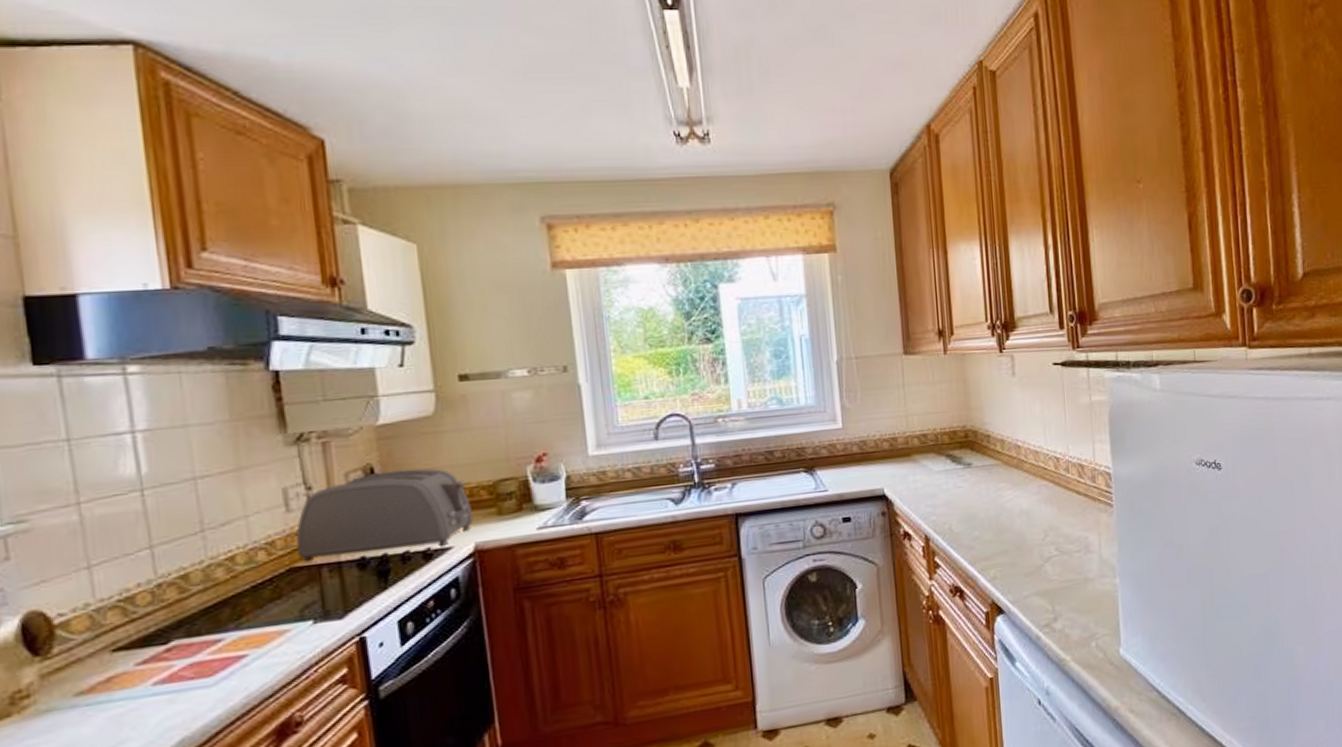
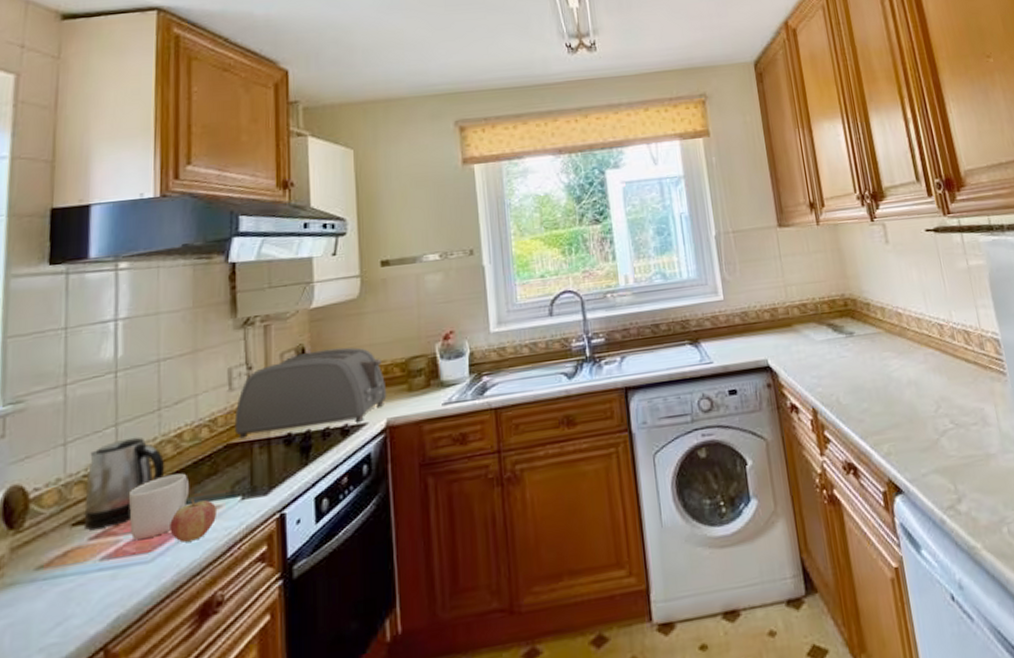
kettle: none [122,560,219,655] -> present [83,437,165,530]
mug: none [176,597,251,665] -> present [128,473,190,540]
fruit: none [231,623,285,667] -> present [170,499,216,543]

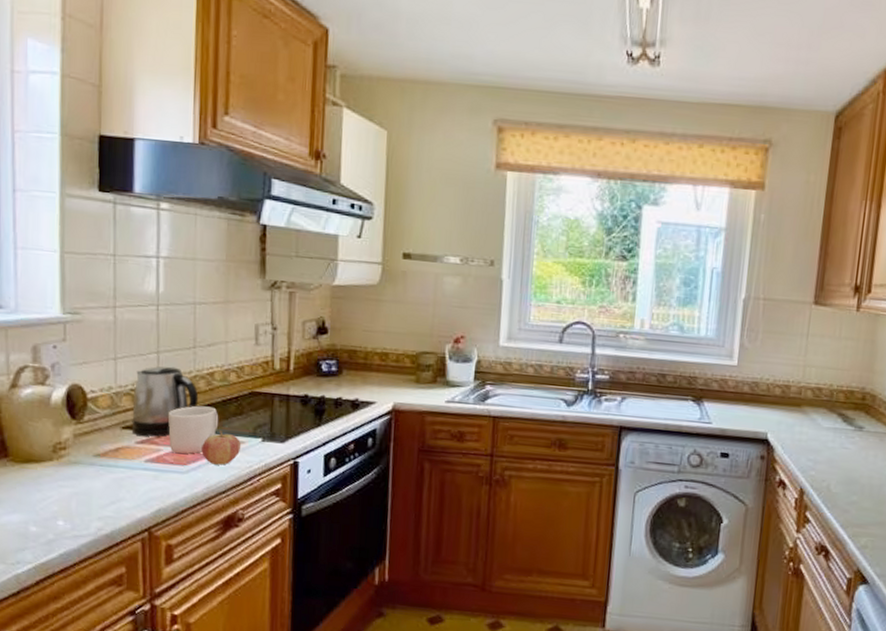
toaster: present [234,347,387,439] -> none [258,326,396,400]

